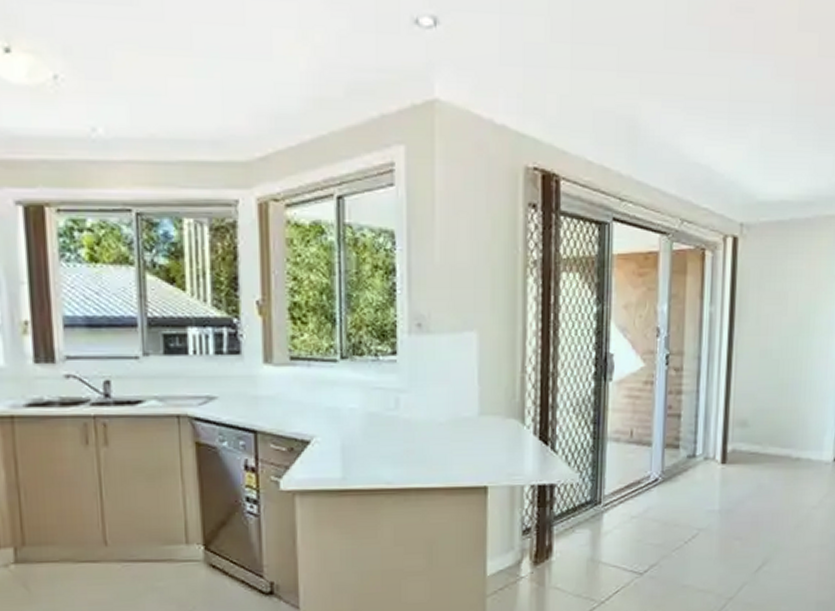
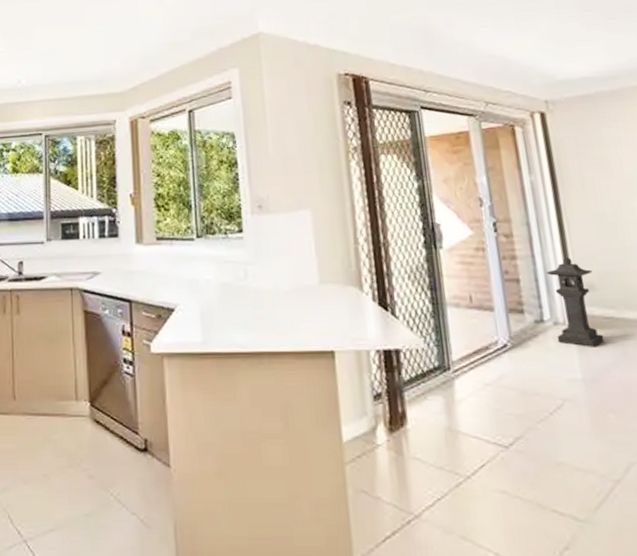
stone lantern: none [704,394,749,481] -> present [546,257,605,347]

